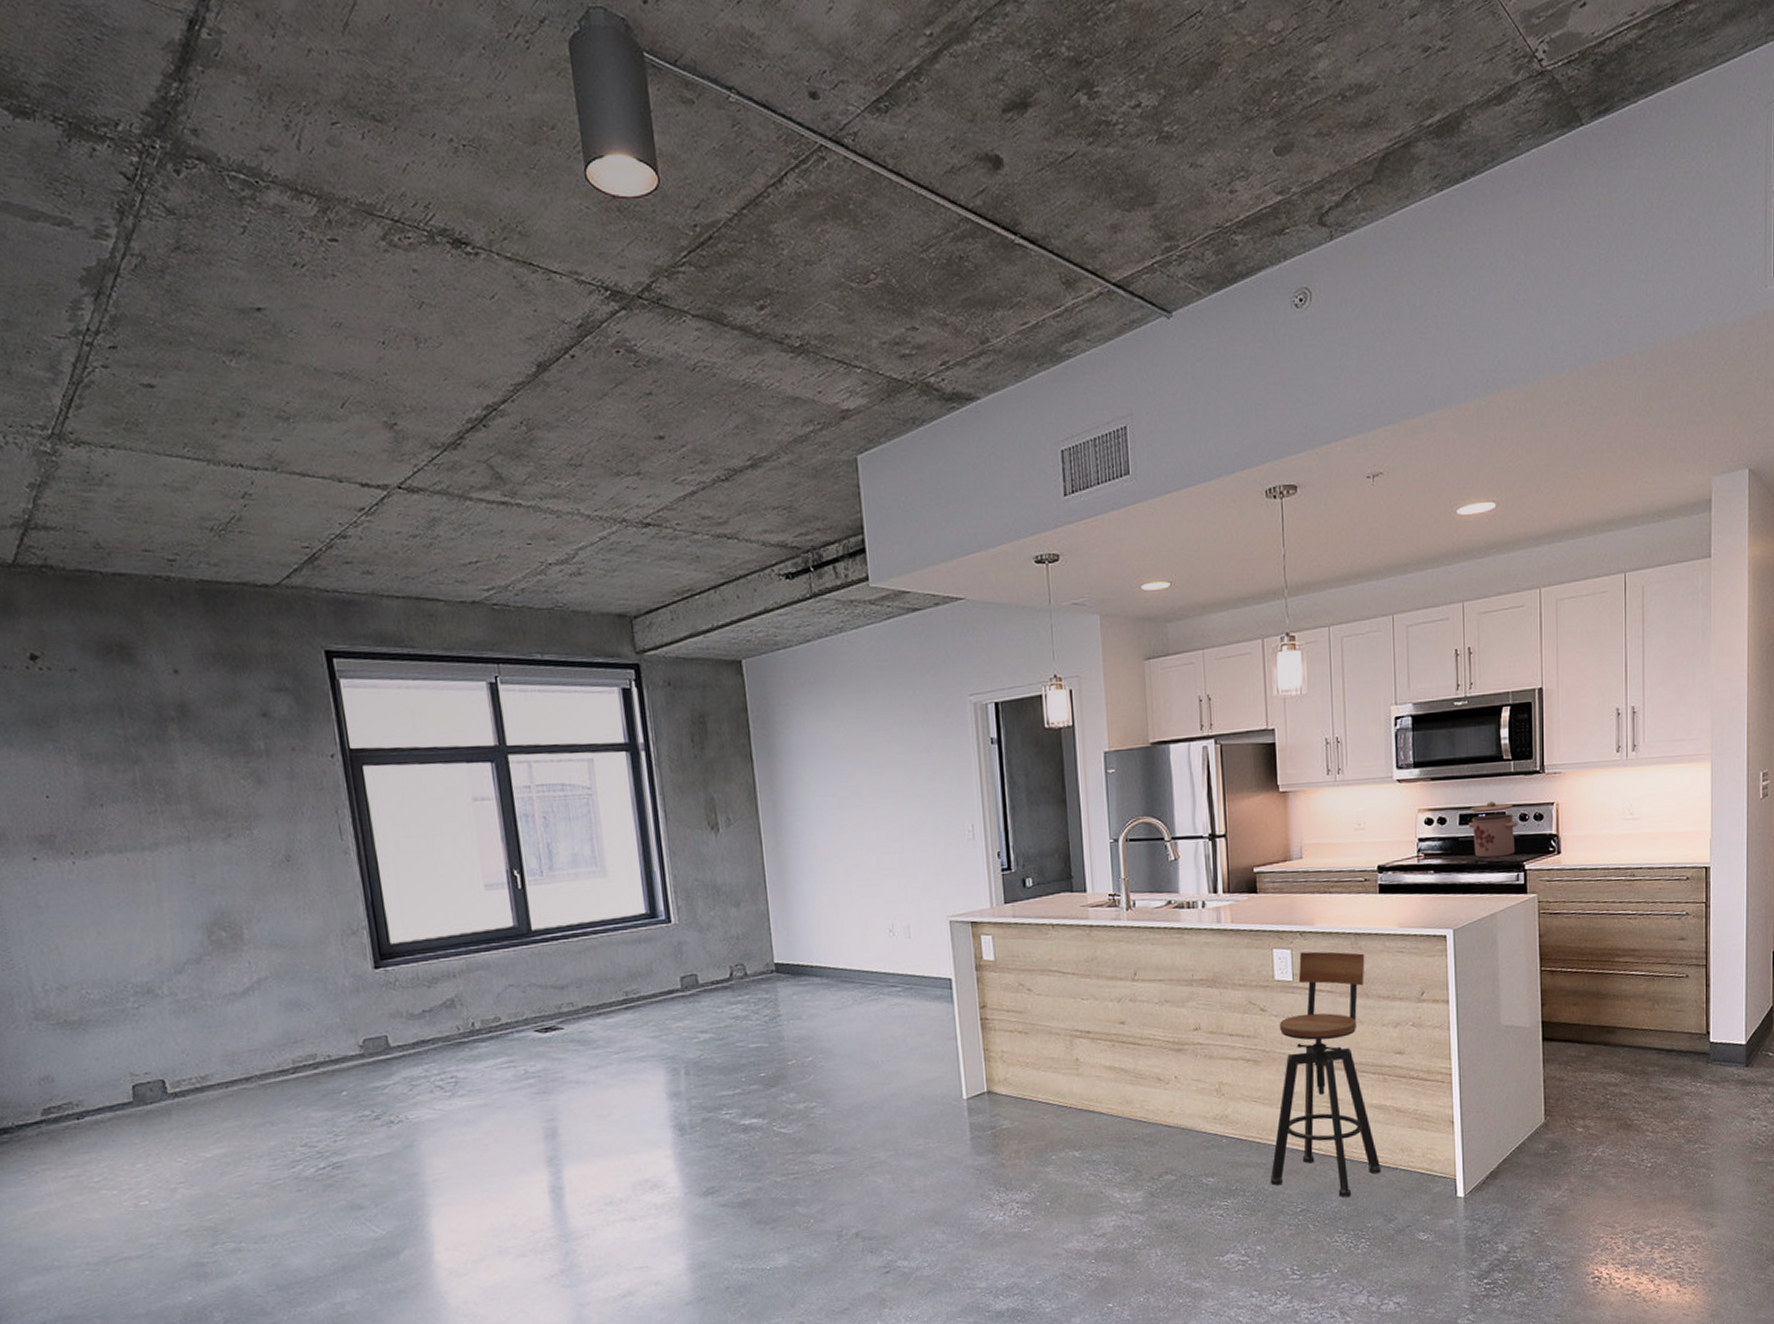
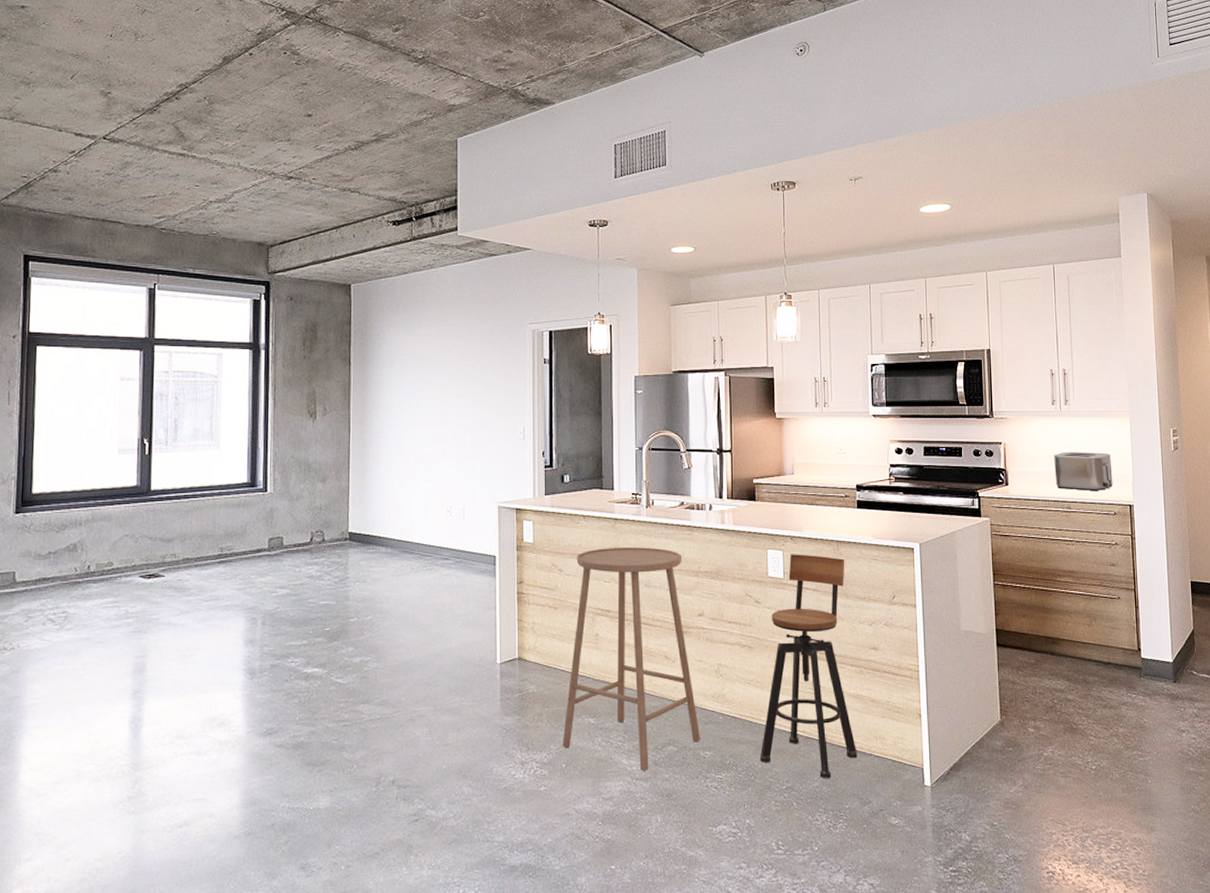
stool: none [1044,956,1202,1203] -> present [562,547,700,771]
cooking pot: present [1468,801,1518,858] -> none [931,437,973,484]
toaster: none [1617,806,1687,854] -> present [1054,451,1113,492]

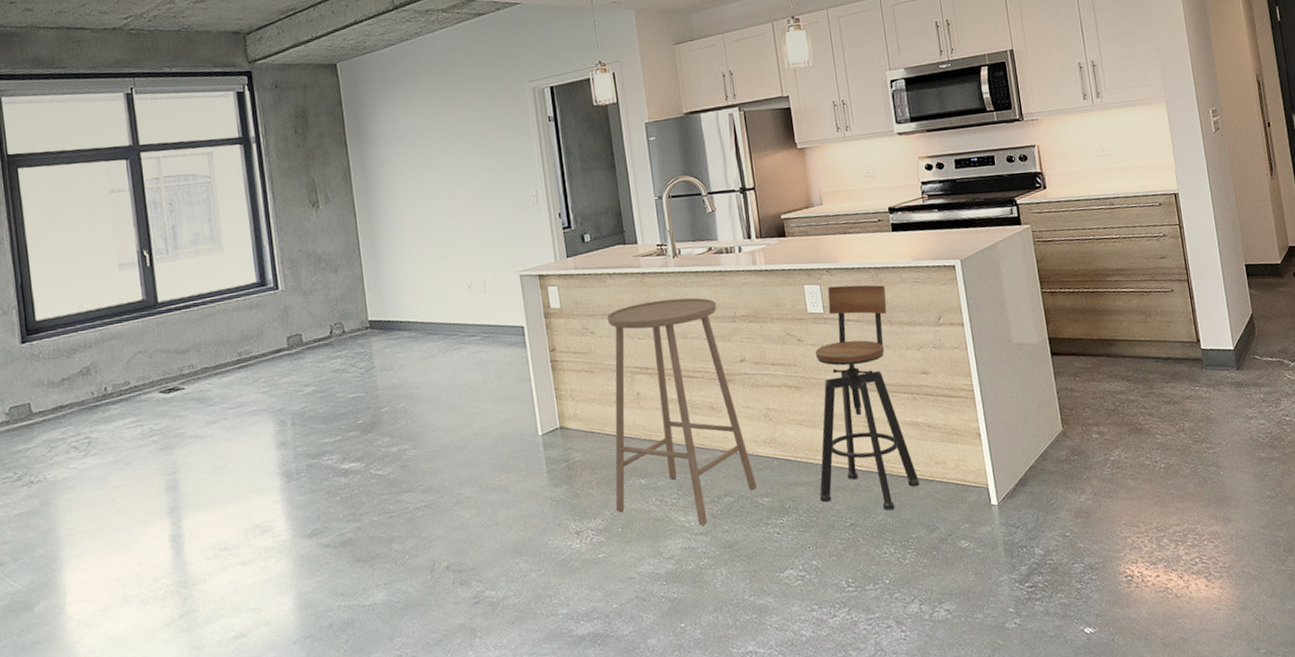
toaster: present [1054,451,1113,492] -> none [1091,142,1155,186]

